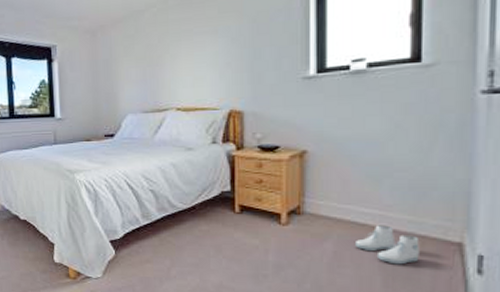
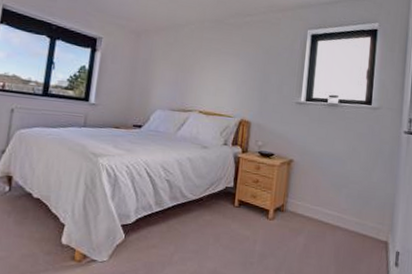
boots: present [356,225,420,265] -> none [320,224,362,257]

